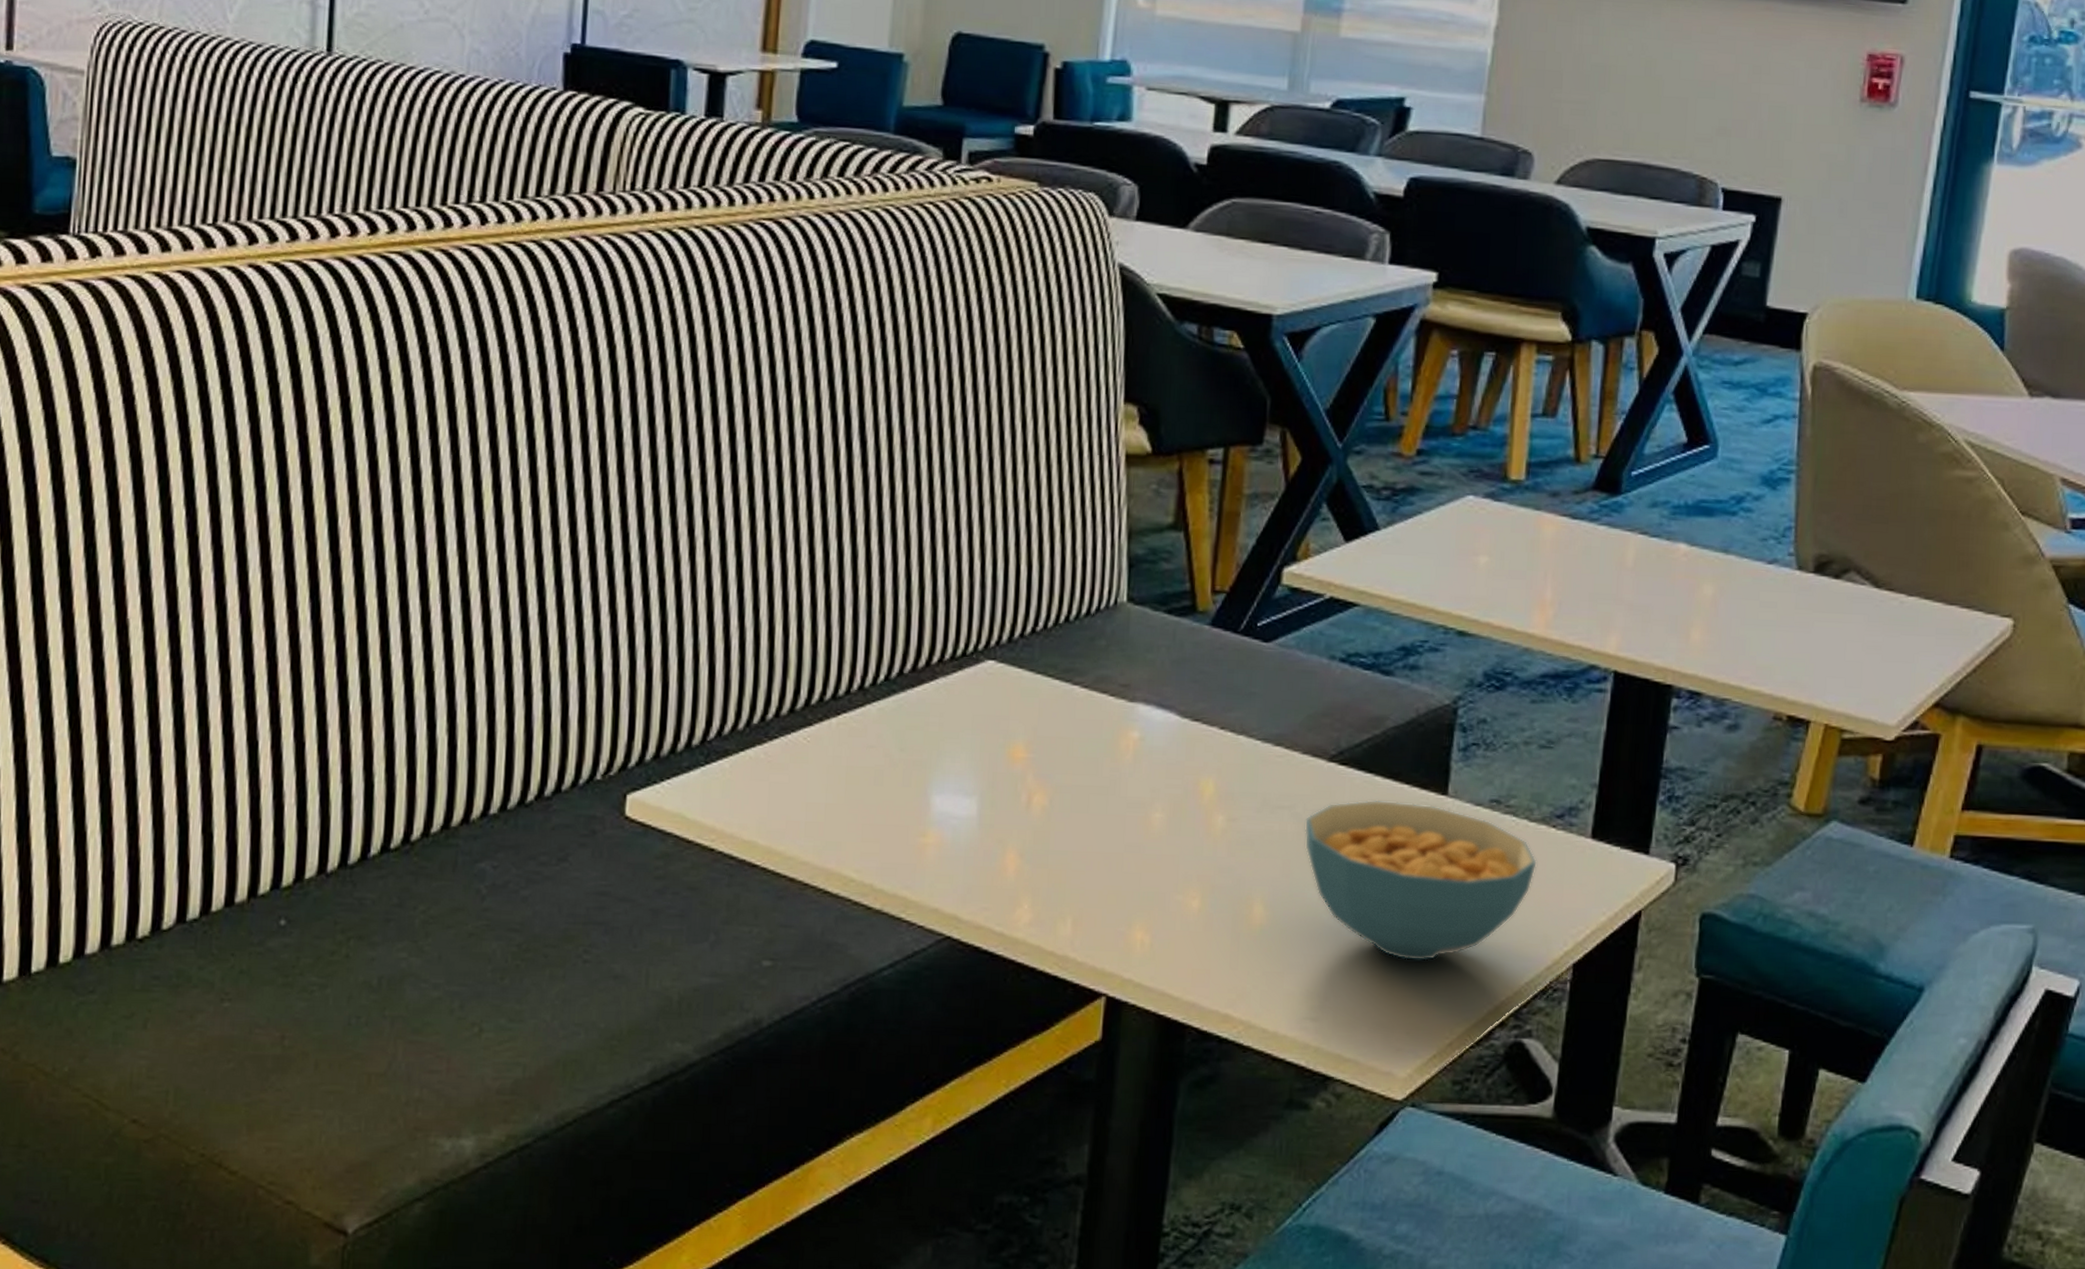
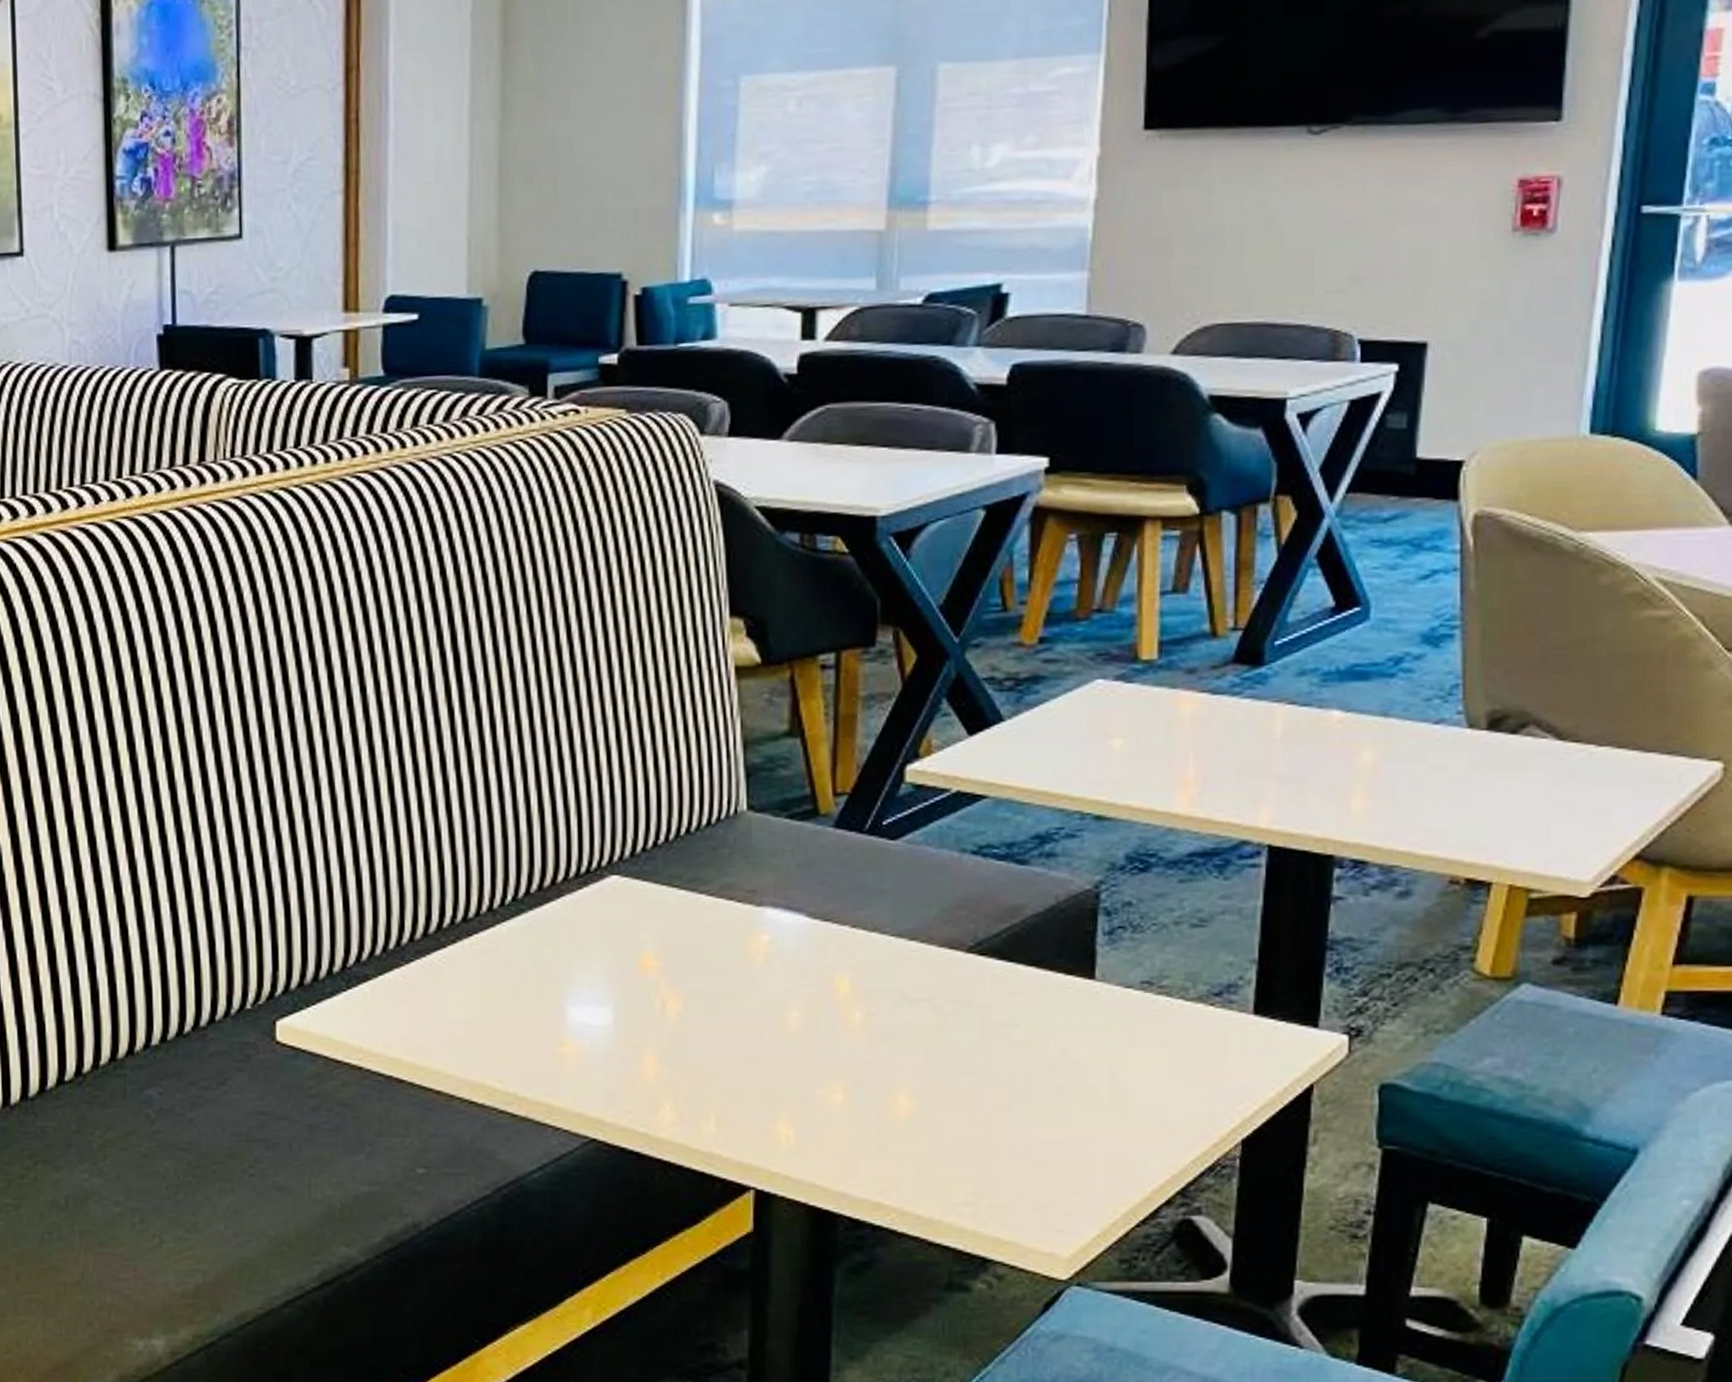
cereal bowl: present [1304,799,1537,962] -> none [945,987,1195,1144]

